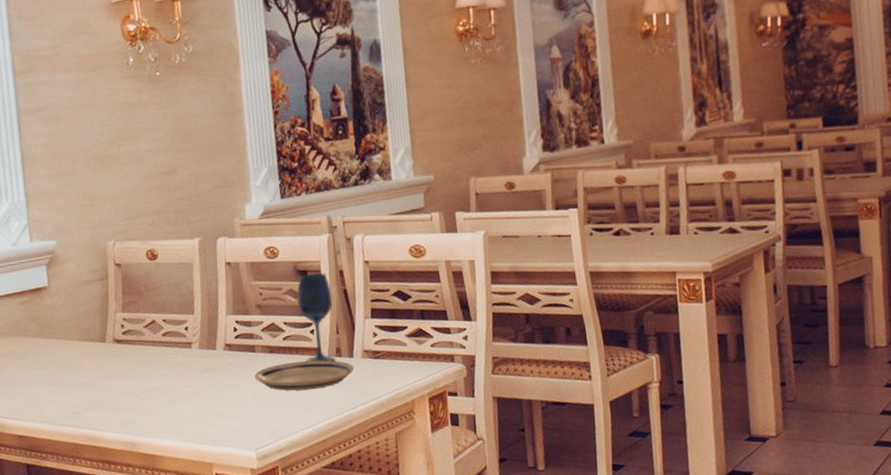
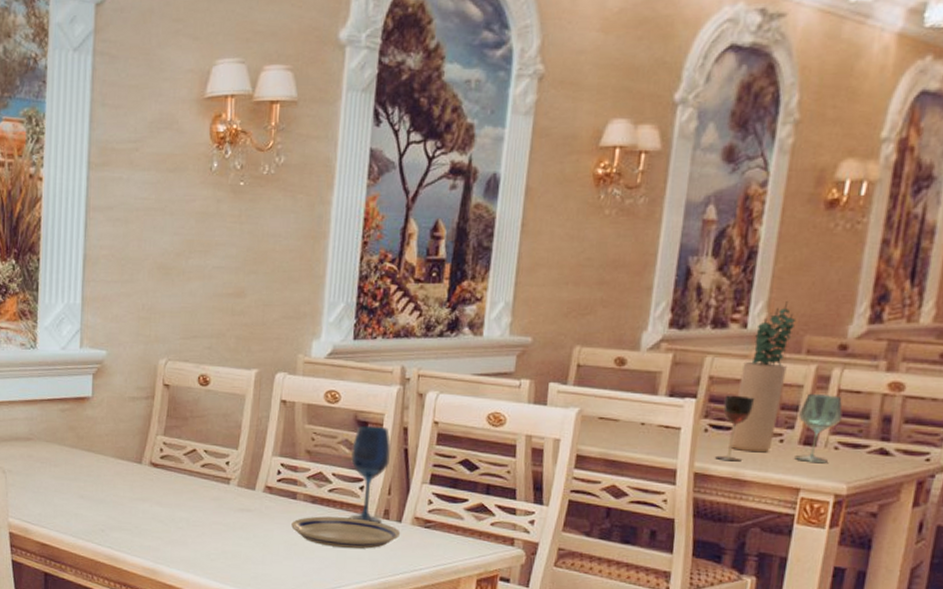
wineglass: none [599,200,625,258] -> present [715,395,755,462]
vase: none [608,117,646,247] -> present [729,301,796,453]
wine glass: none [660,189,694,249] -> present [795,393,843,464]

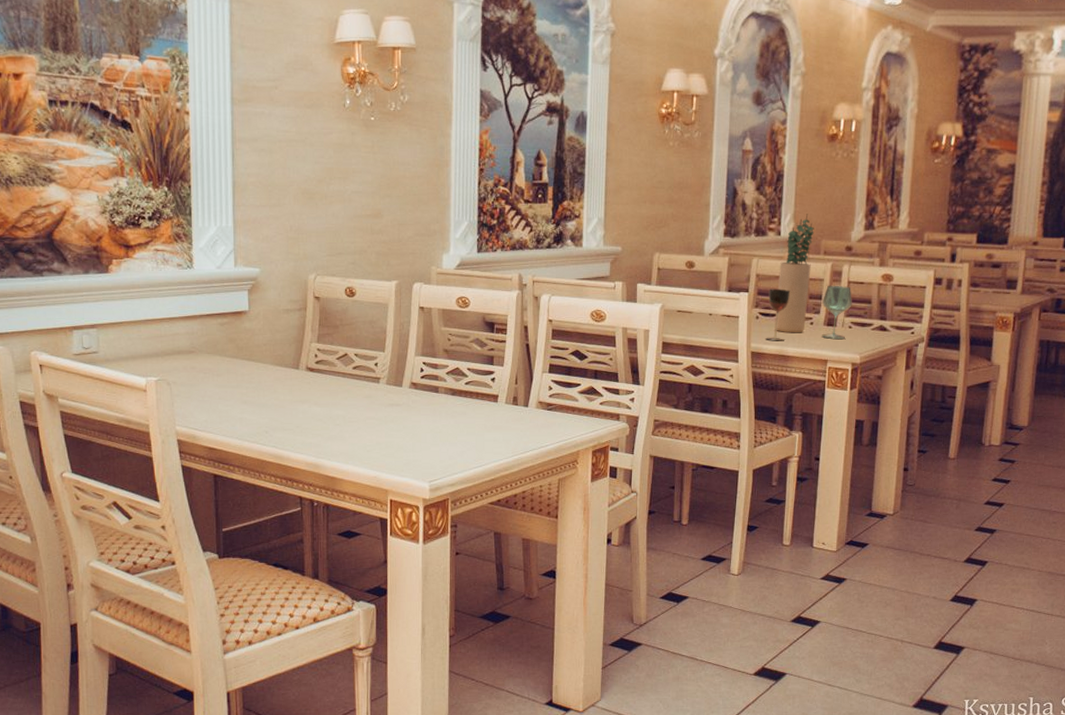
plate: present [291,516,401,549] -> none [436,406,528,432]
wineglass: present [349,425,391,523] -> none [482,325,515,409]

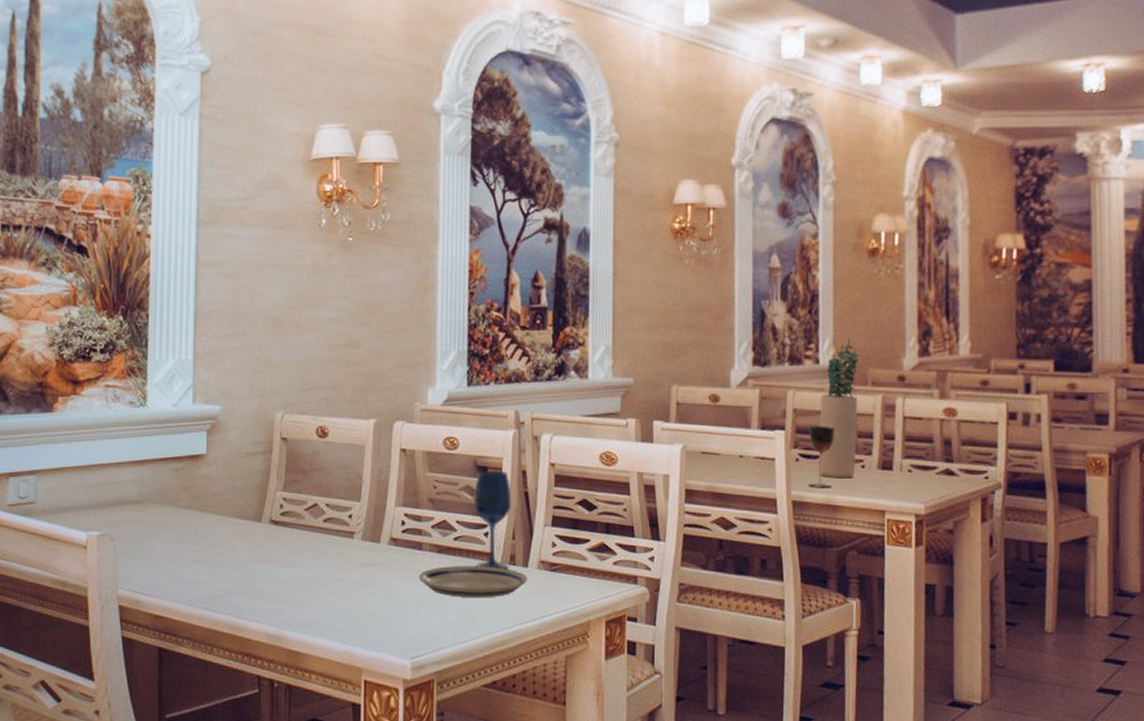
plate: none [436,406,528,432] -> present [419,566,528,597]
wineglass: none [482,325,515,409] -> present [474,470,512,570]
wine glass: present [822,285,852,340] -> none [874,421,910,486]

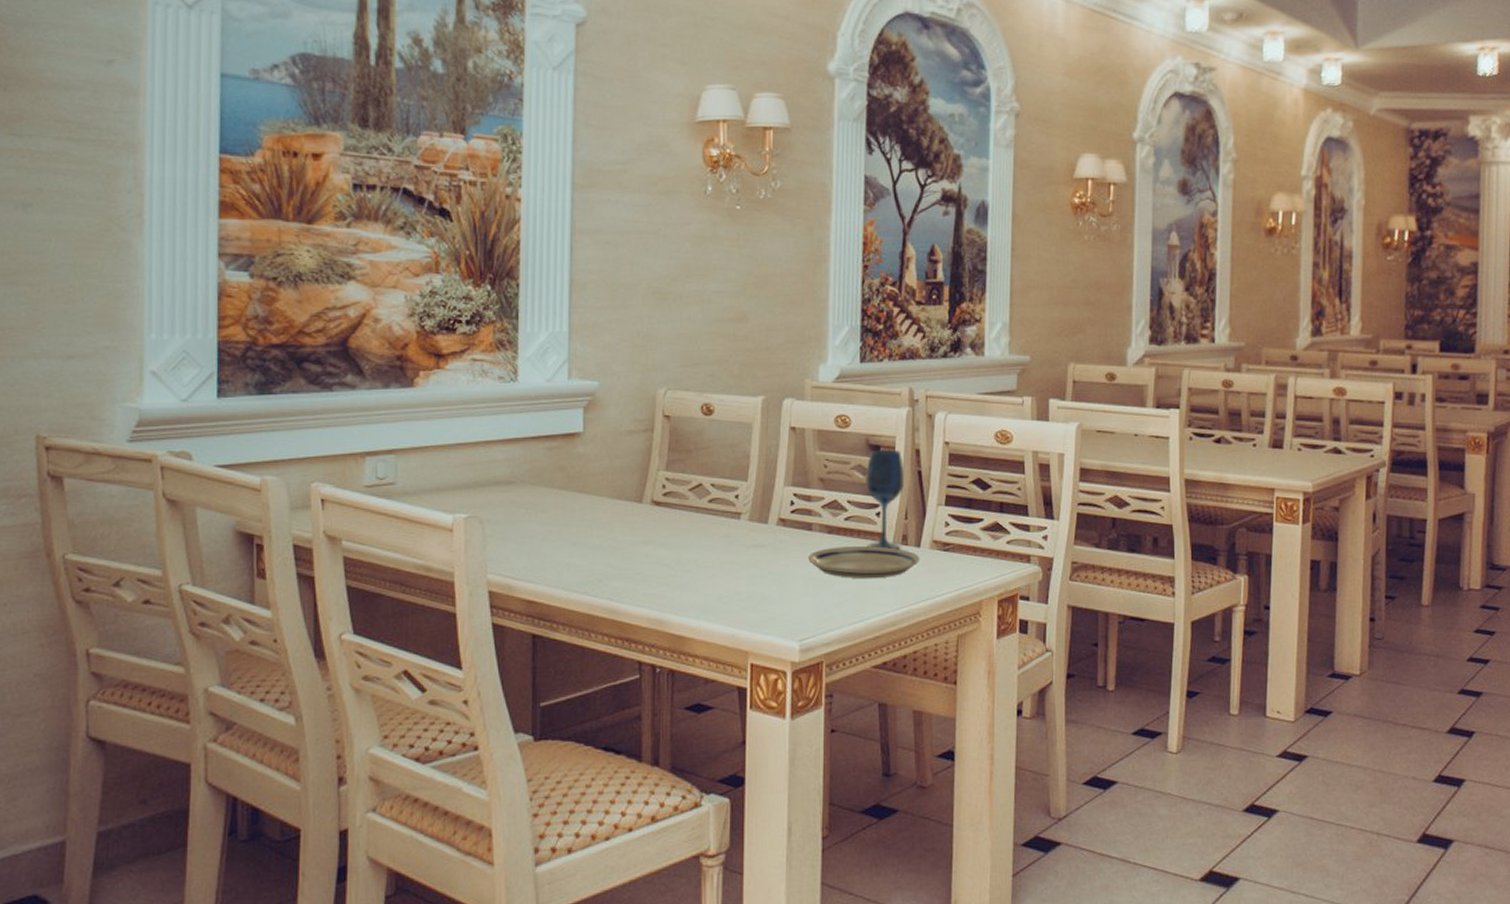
wineglass: present [809,426,835,488] -> none [1201,404,1229,467]
vase: present [818,339,859,479] -> none [1211,318,1254,457]

